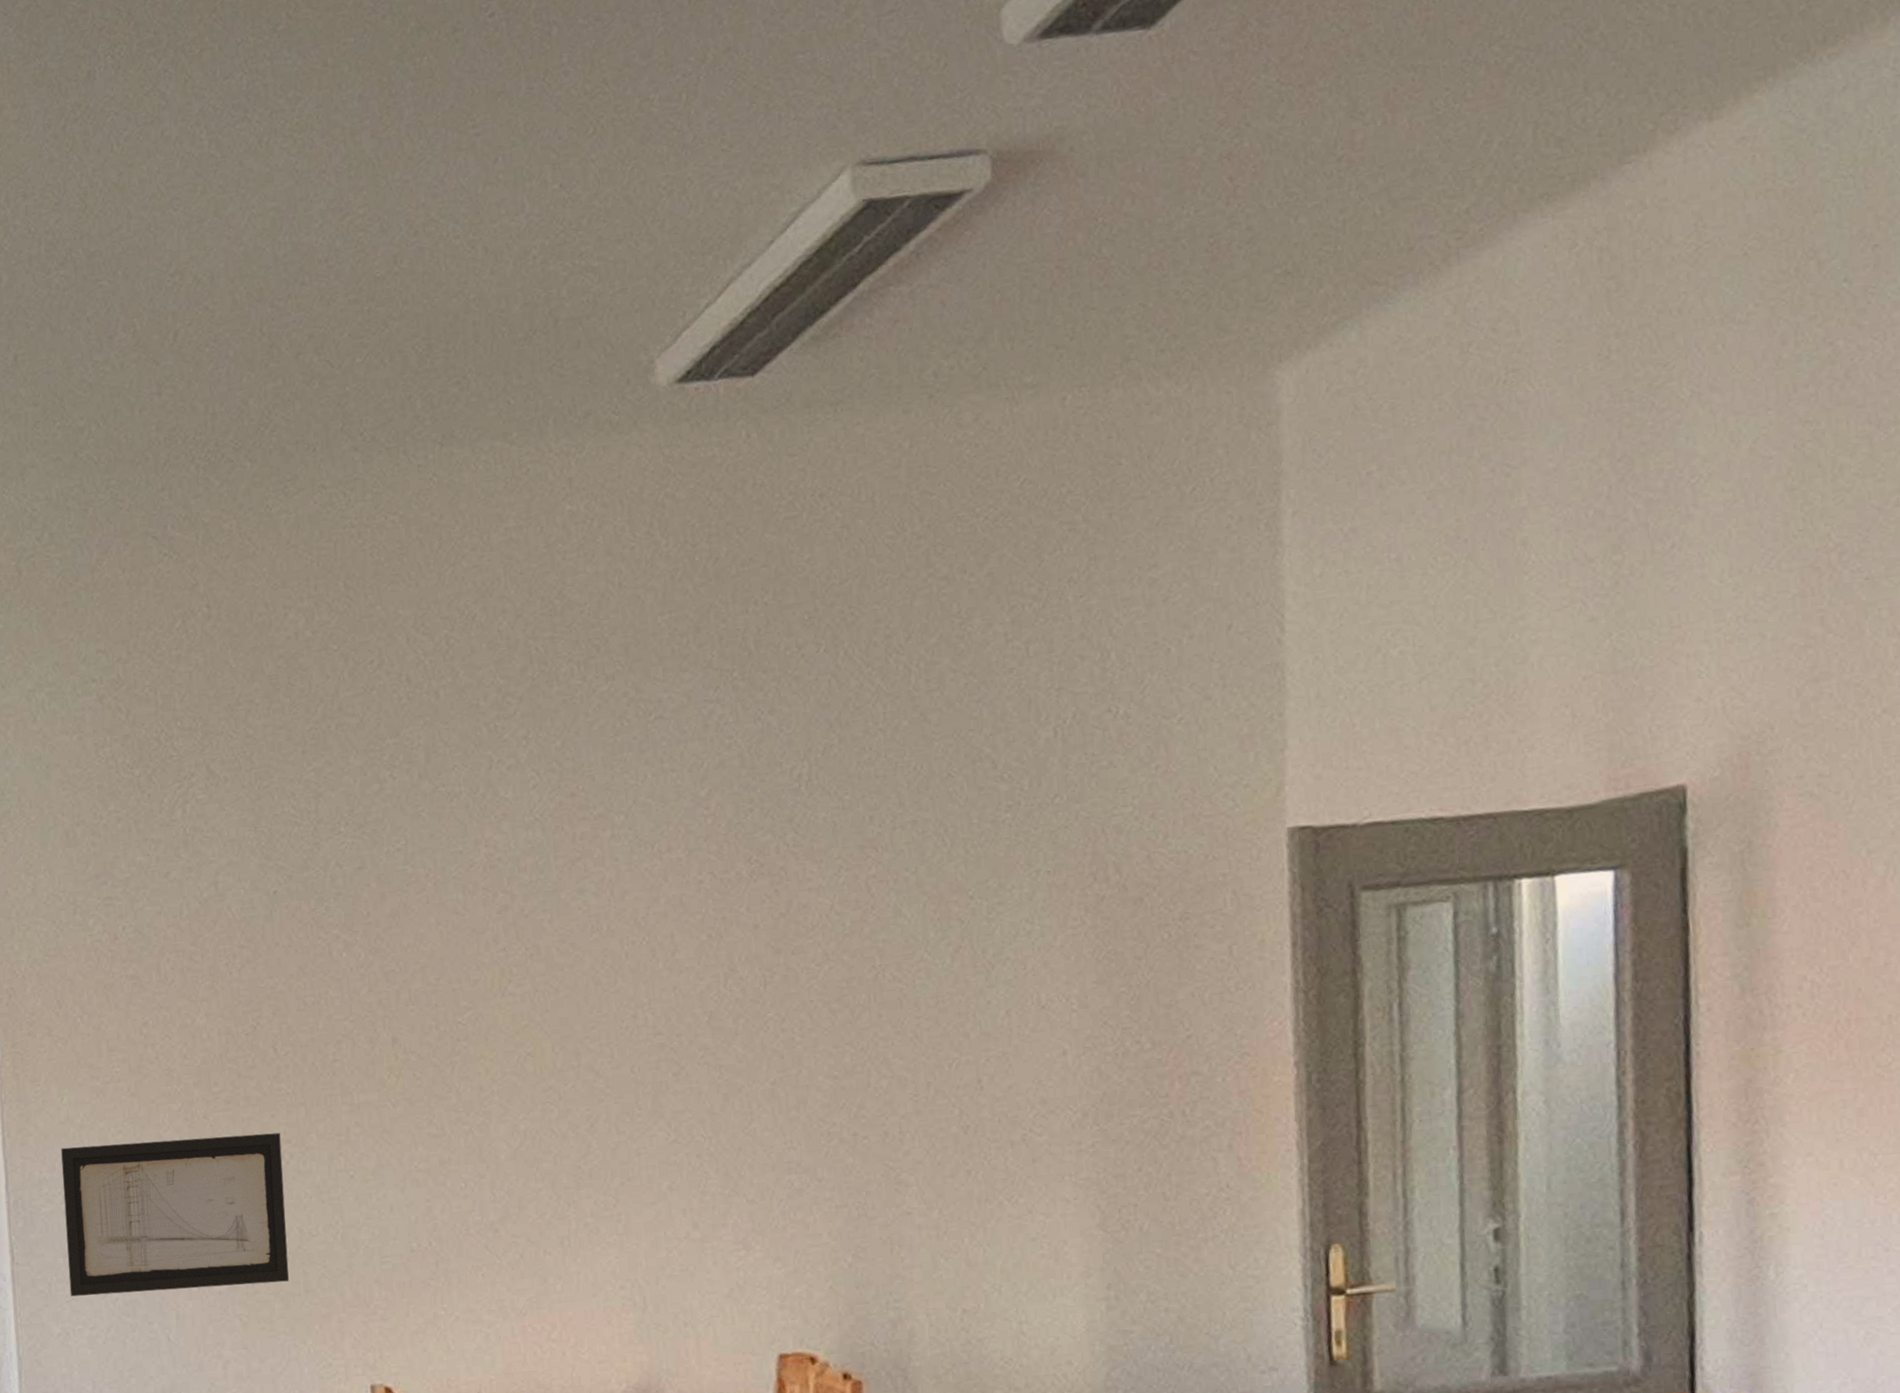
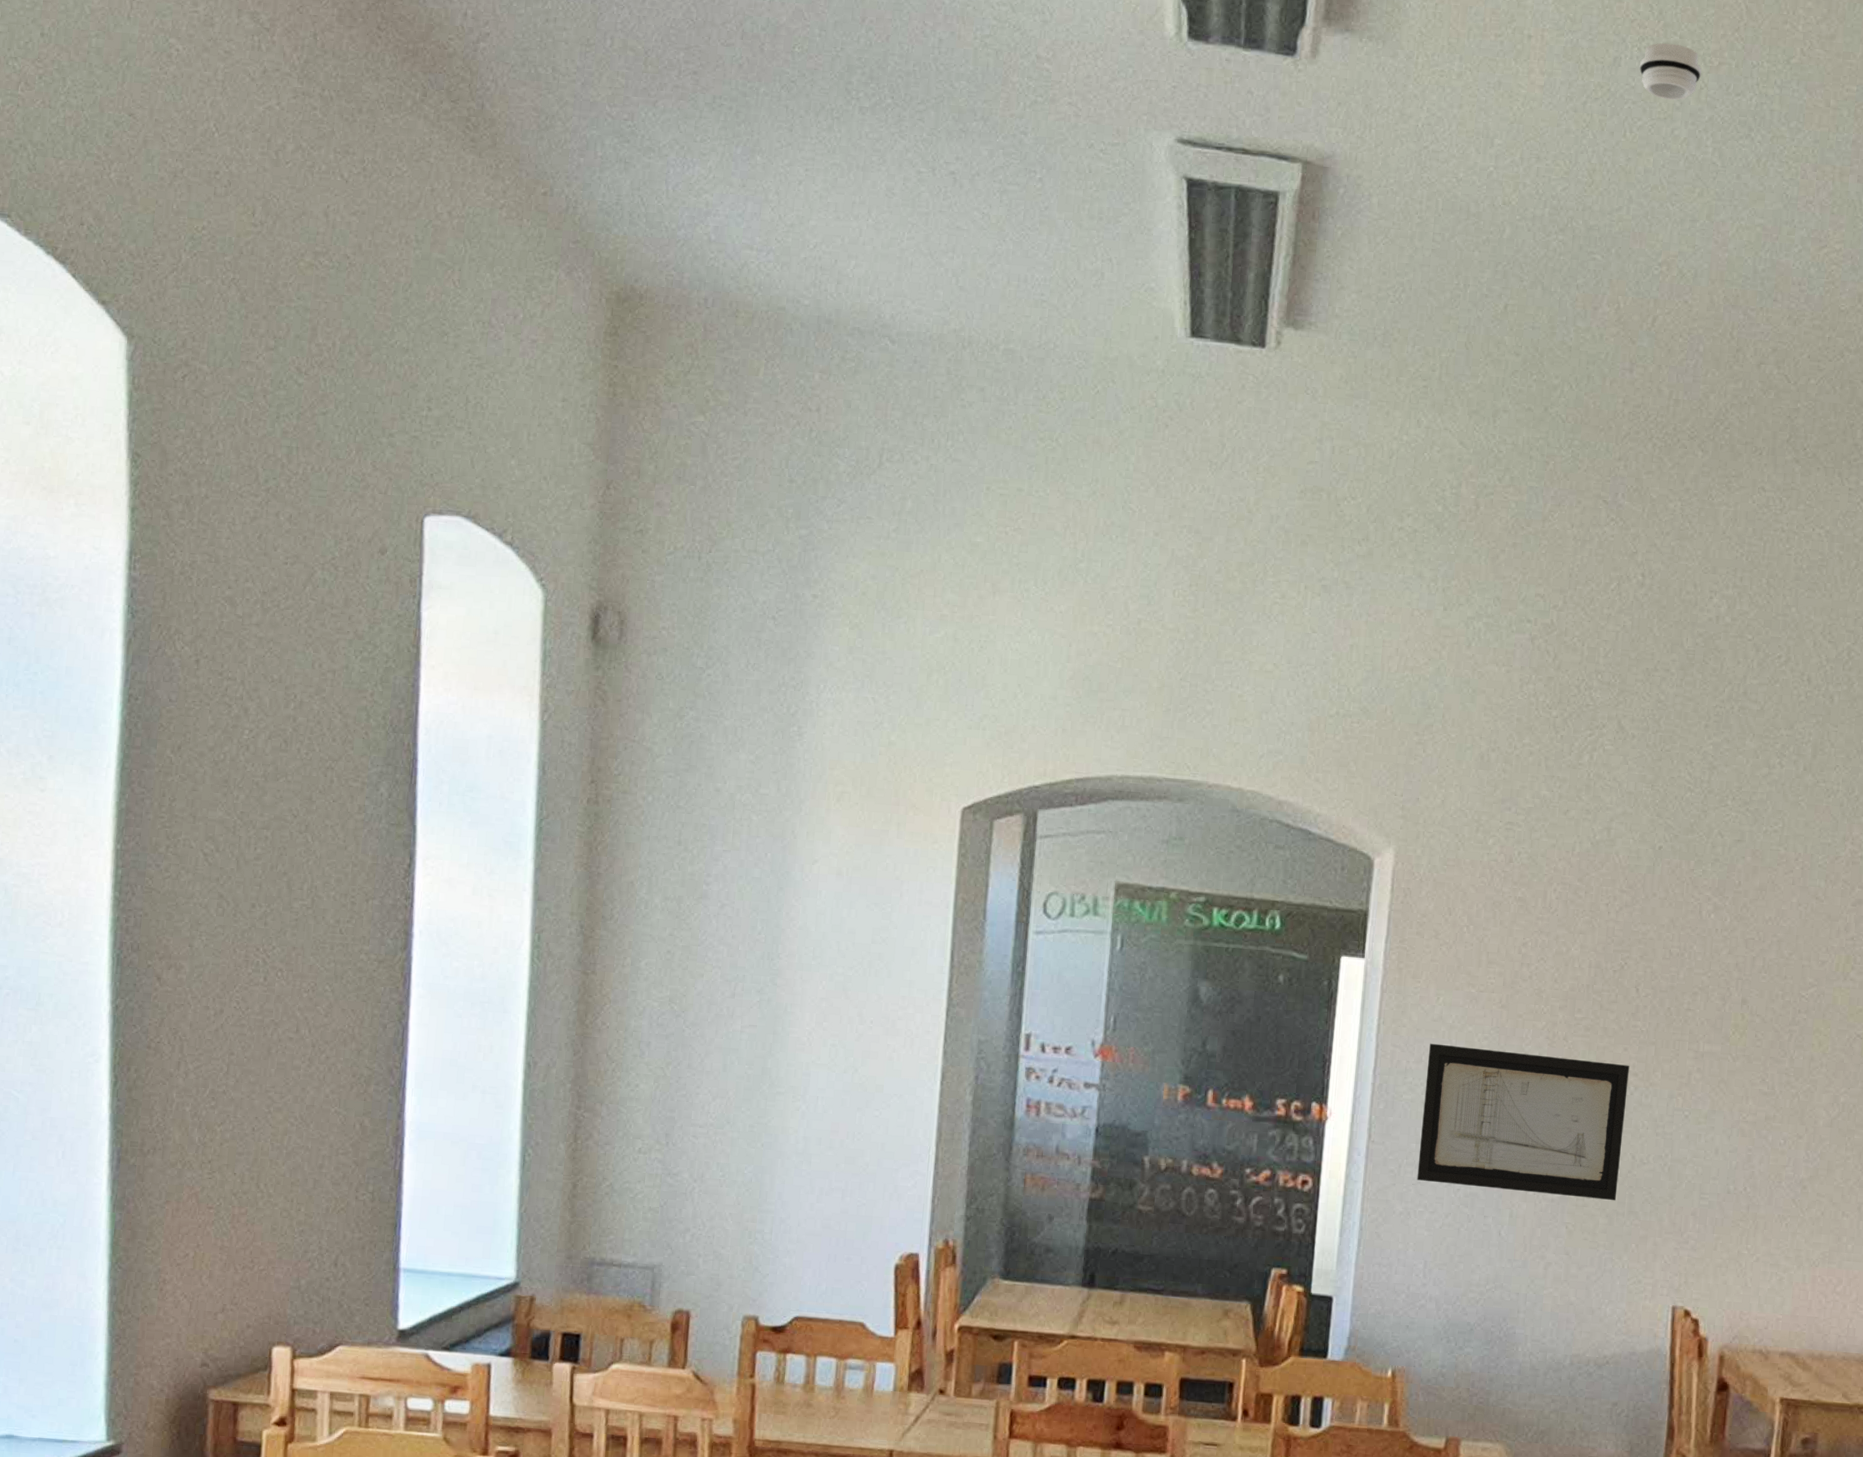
smoke detector: none [115,41,183,102] -> present [1639,42,1702,100]

